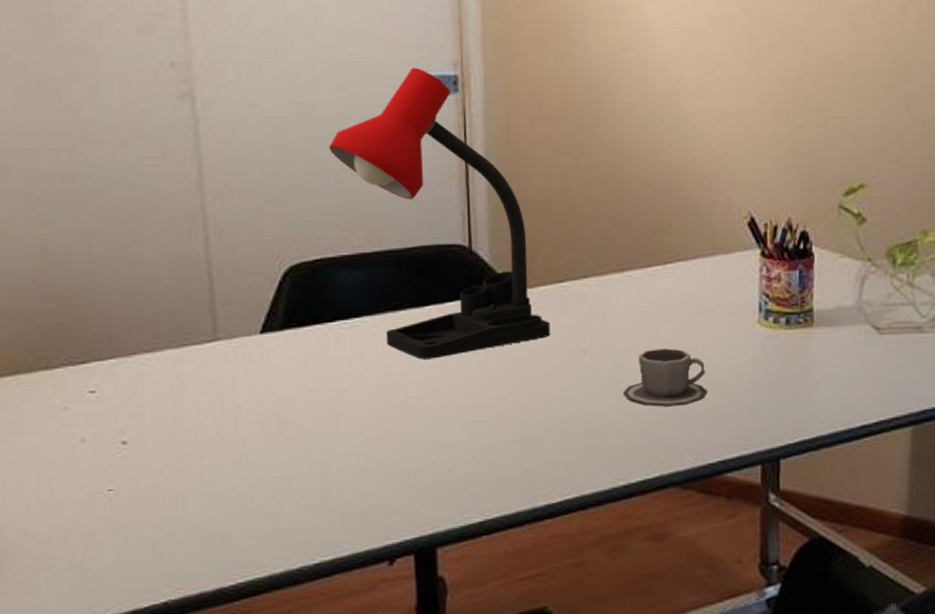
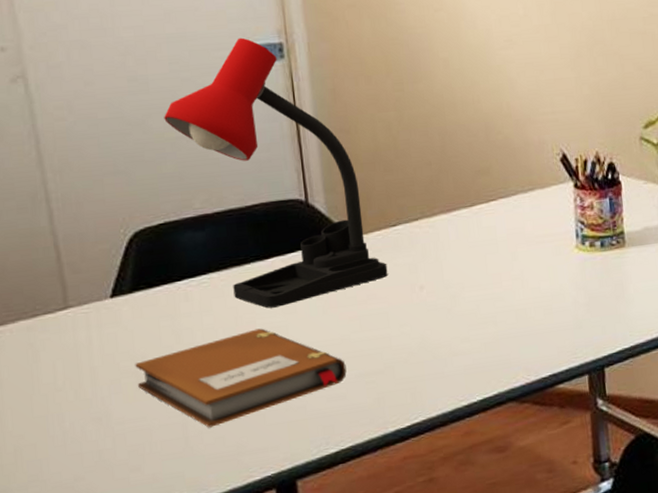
notebook: none [279,380,498,482] -> present [135,328,347,428]
cup: present [622,348,708,407] -> none [458,277,536,332]

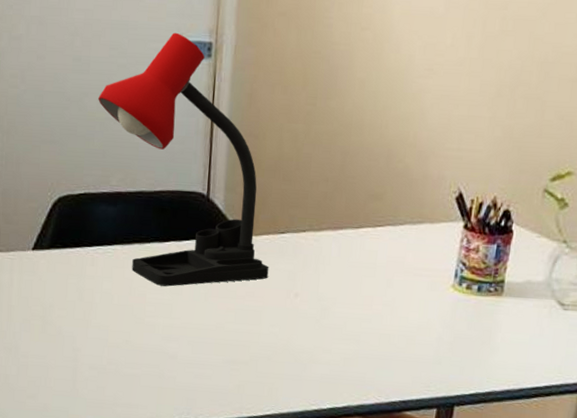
notebook: present [135,328,347,428] -> none [43,301,216,377]

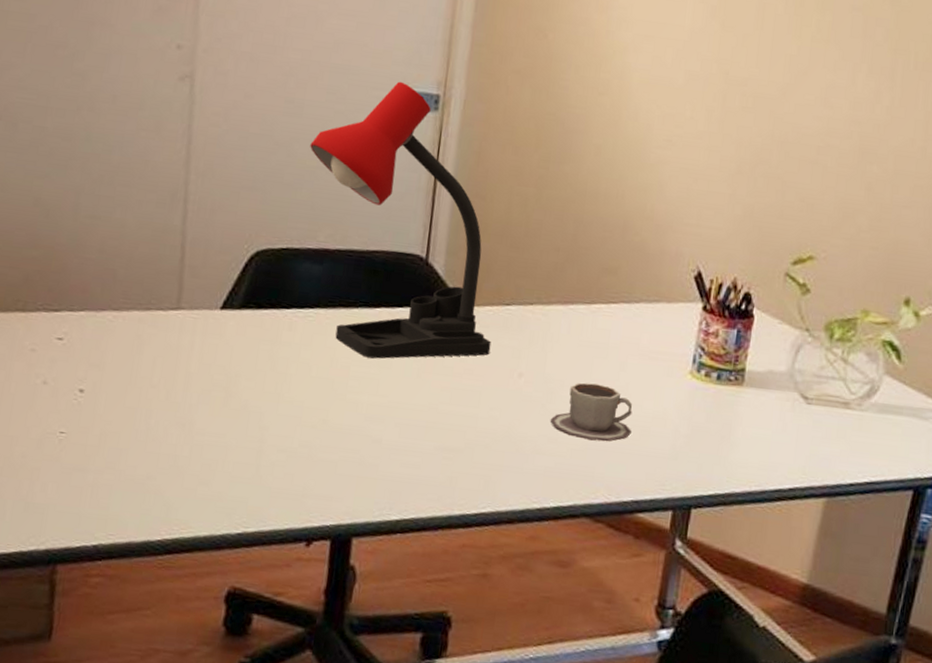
cup: none [324,299,399,351] -> present [550,382,632,442]

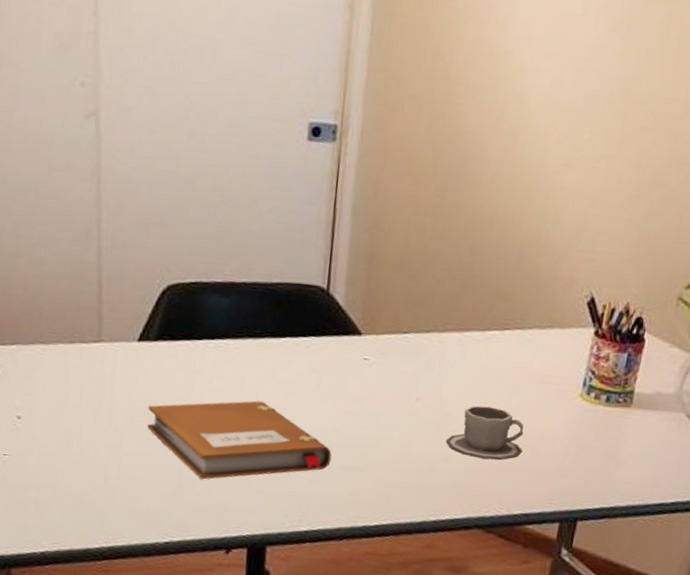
notebook: none [226,374,427,462] -> present [148,400,332,480]
desk lamp: present [310,81,492,359] -> none [213,112,390,386]

